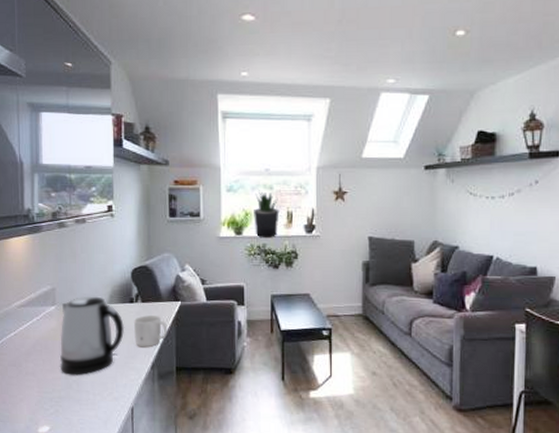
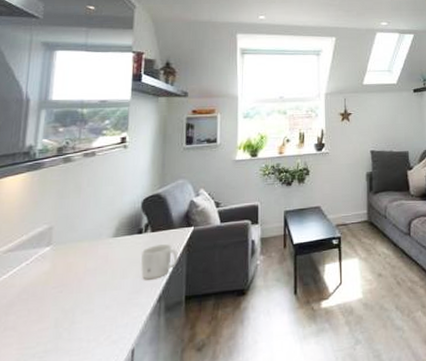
kettle: present [59,296,125,375] -> none [48,231,131,322]
planter: present [254,190,280,237] -> none [269,115,292,158]

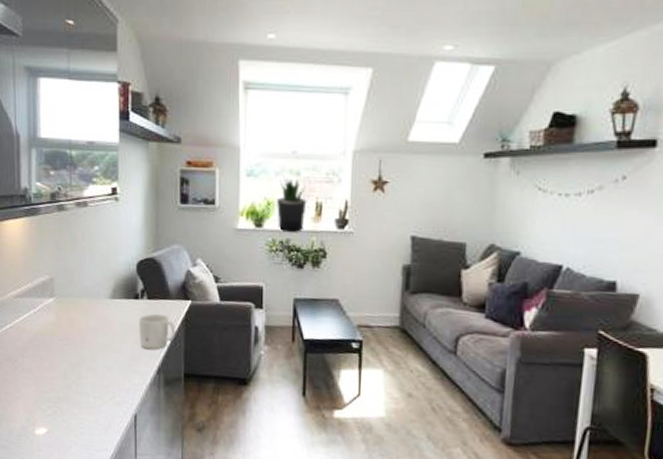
planter: none [269,115,292,158] -> present [277,176,307,232]

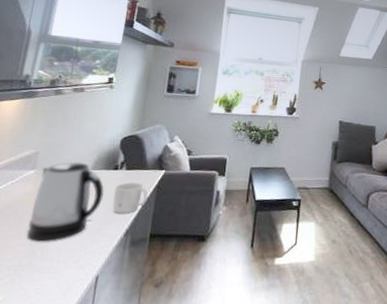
kettle: none [58,289,129,376] -> present [26,161,105,242]
planter: present [277,176,307,232] -> none [243,75,267,116]

